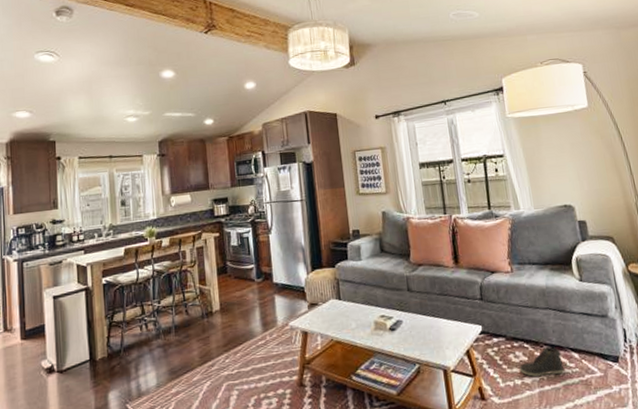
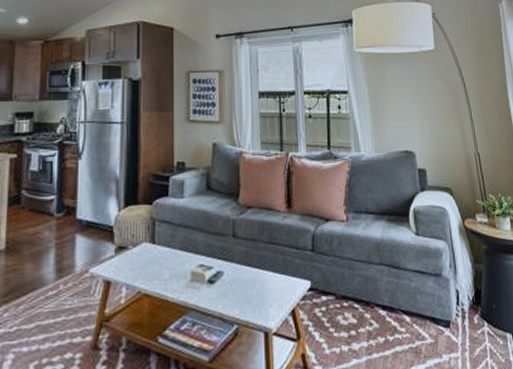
sneaker: present [519,346,565,377] -> none [347,308,395,343]

